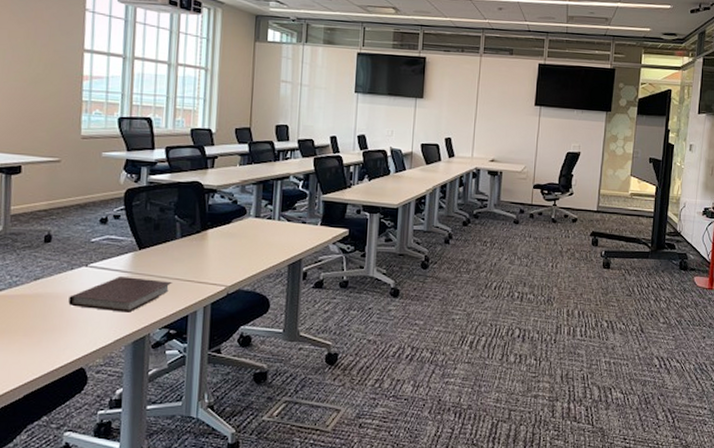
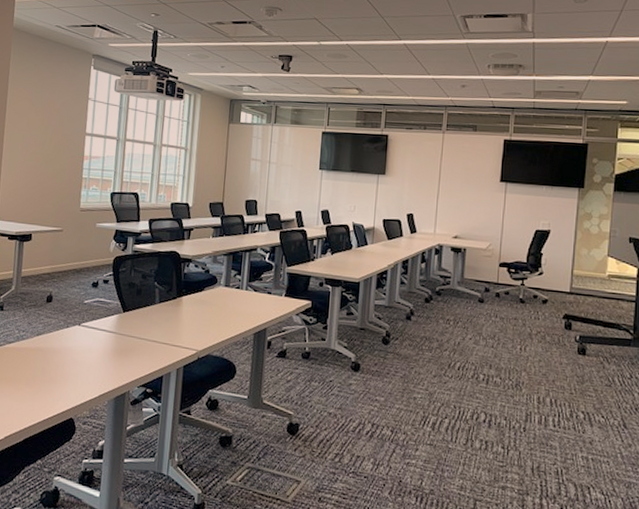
notebook: present [68,277,172,313] -> none [63,336,150,370]

